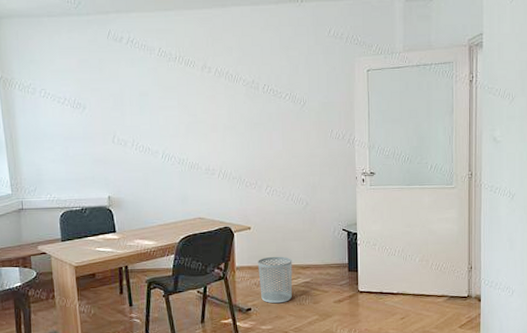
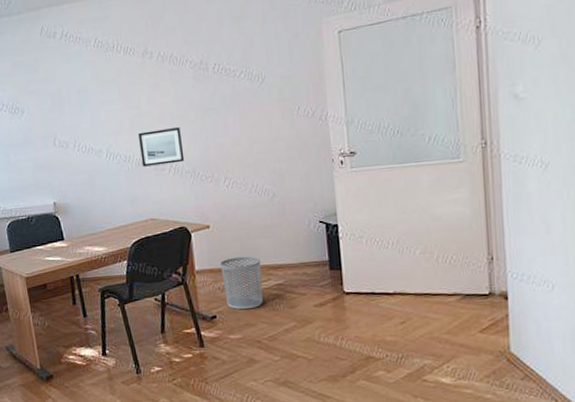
wall art: none [192,137,233,170] -> present [137,127,185,167]

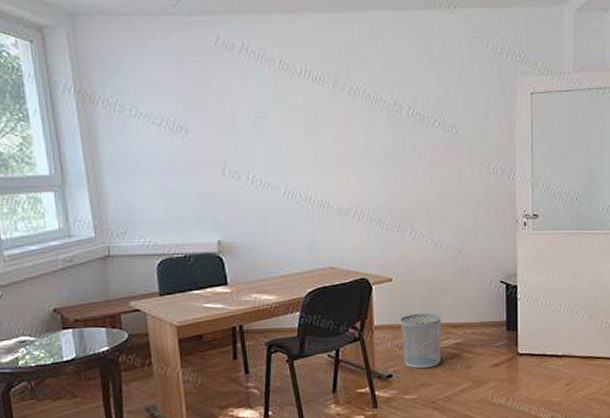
wall art: present [137,127,185,167] -> none [321,170,371,210]

